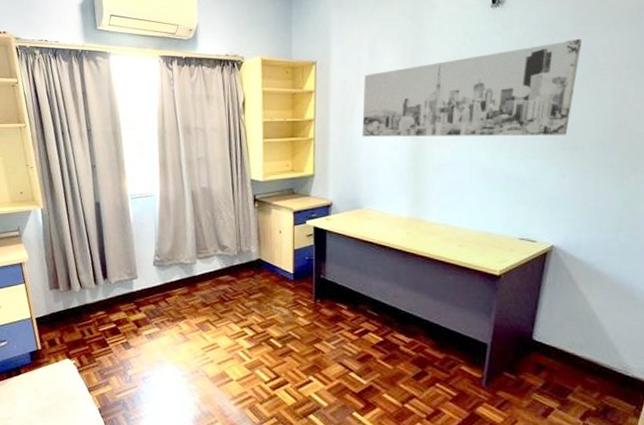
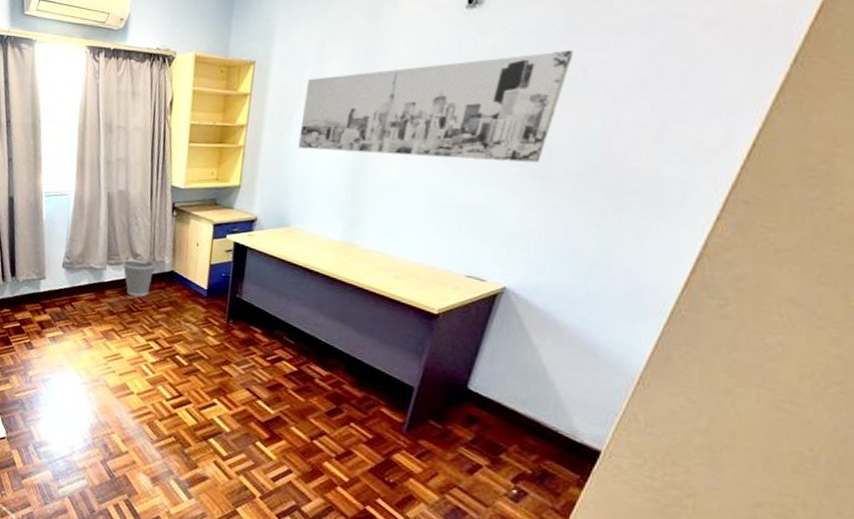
wastebasket: none [211,250,243,287] -> present [122,259,156,297]

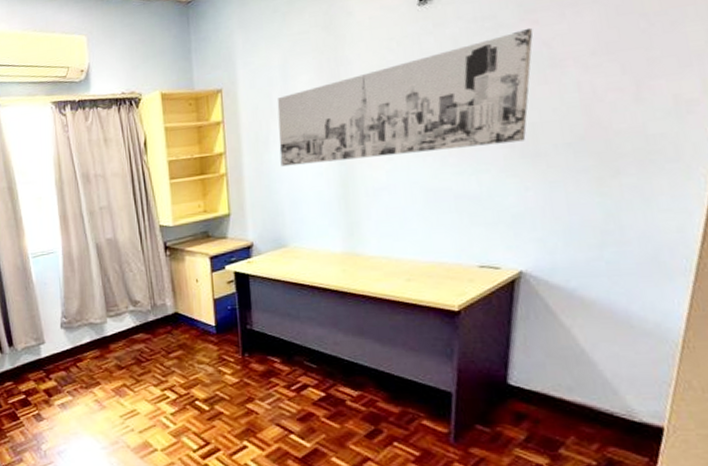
wastebasket: present [122,259,156,297] -> none [122,304,158,346]

